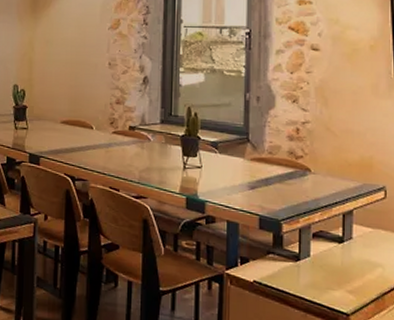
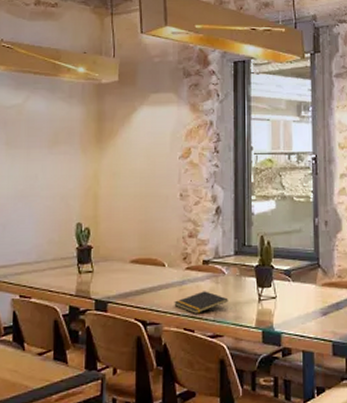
notepad: none [100,154,153,175] -> present [174,291,228,314]

